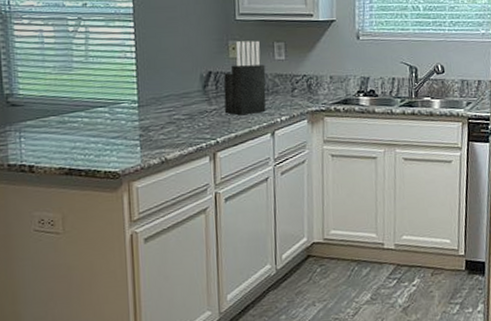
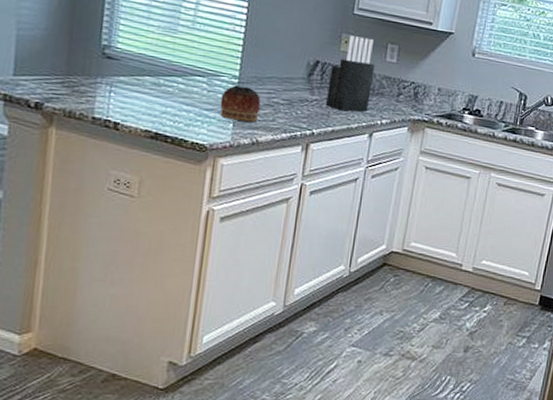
bowl: none [124,109,164,143] -> present [220,85,261,122]

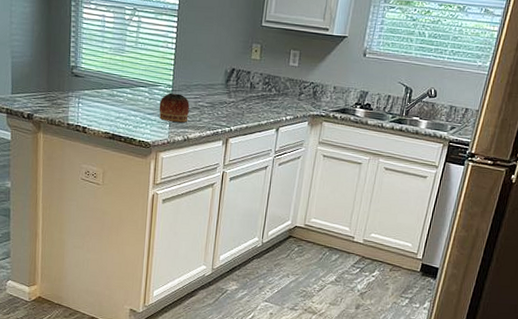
knife block: present [325,36,375,112] -> none [240,45,280,111]

